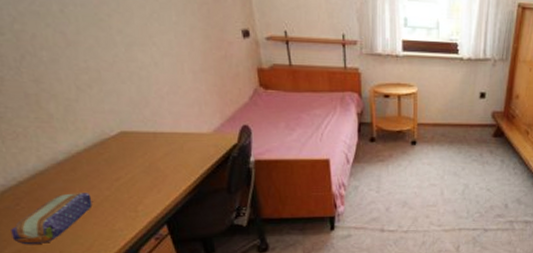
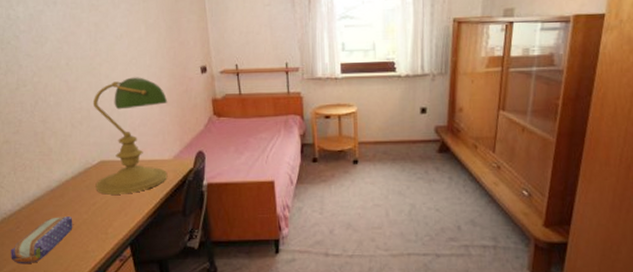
desk lamp: none [103,35,208,170] -> present [92,77,168,195]

